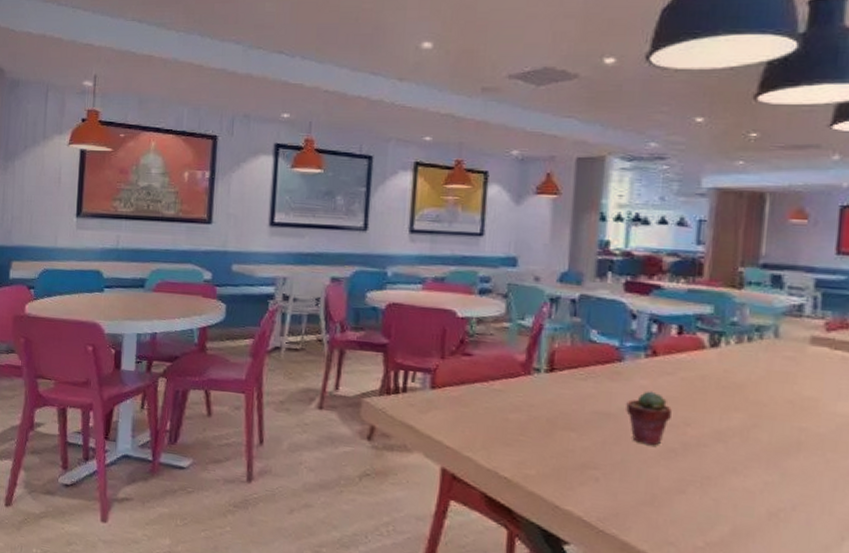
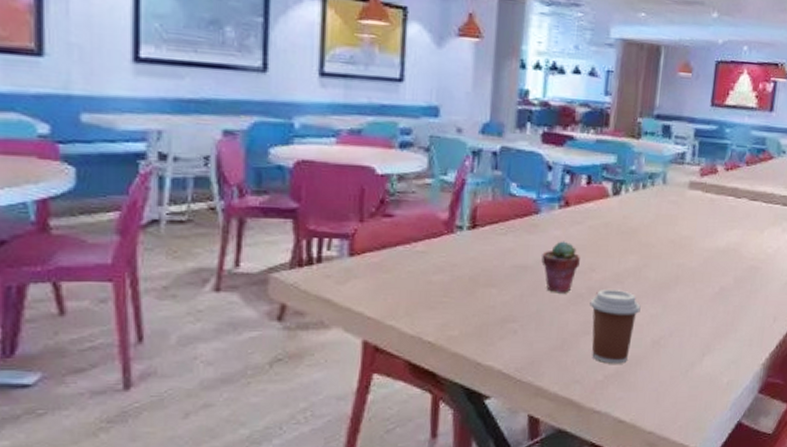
coffee cup: none [684,446,751,533] -> present [589,290,641,364]

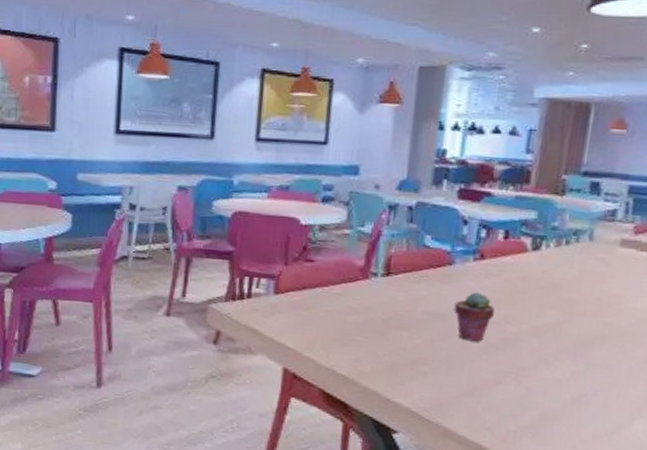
coffee cup: present [589,290,641,364] -> none [503,341,561,417]

